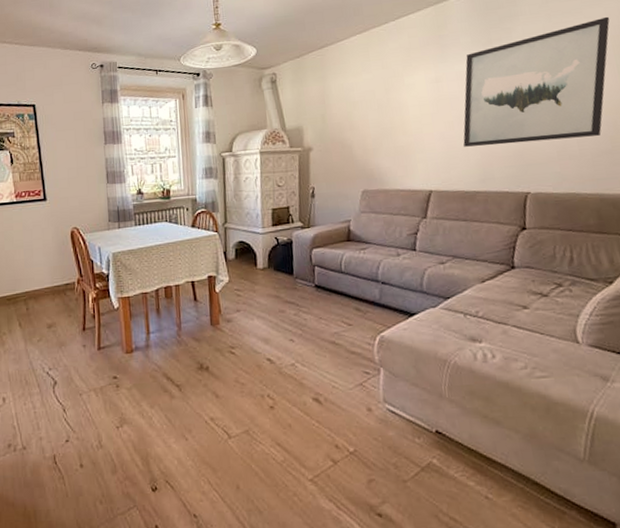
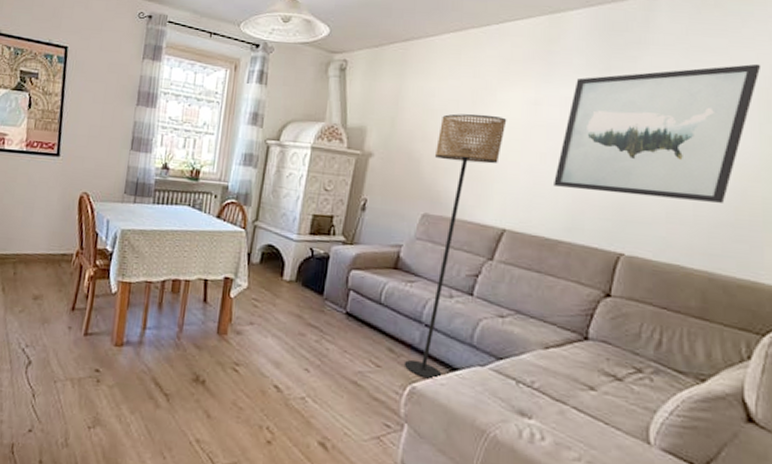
floor lamp: none [362,97,417,327] -> present [404,113,507,380]

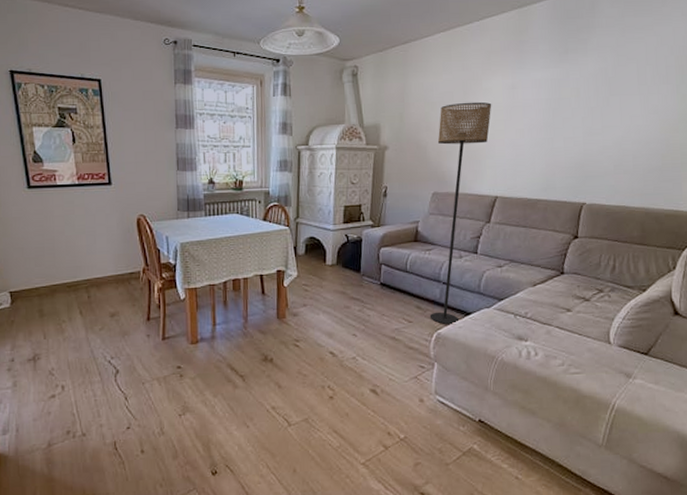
wall art: present [554,63,762,203] -> none [531,36,677,156]

